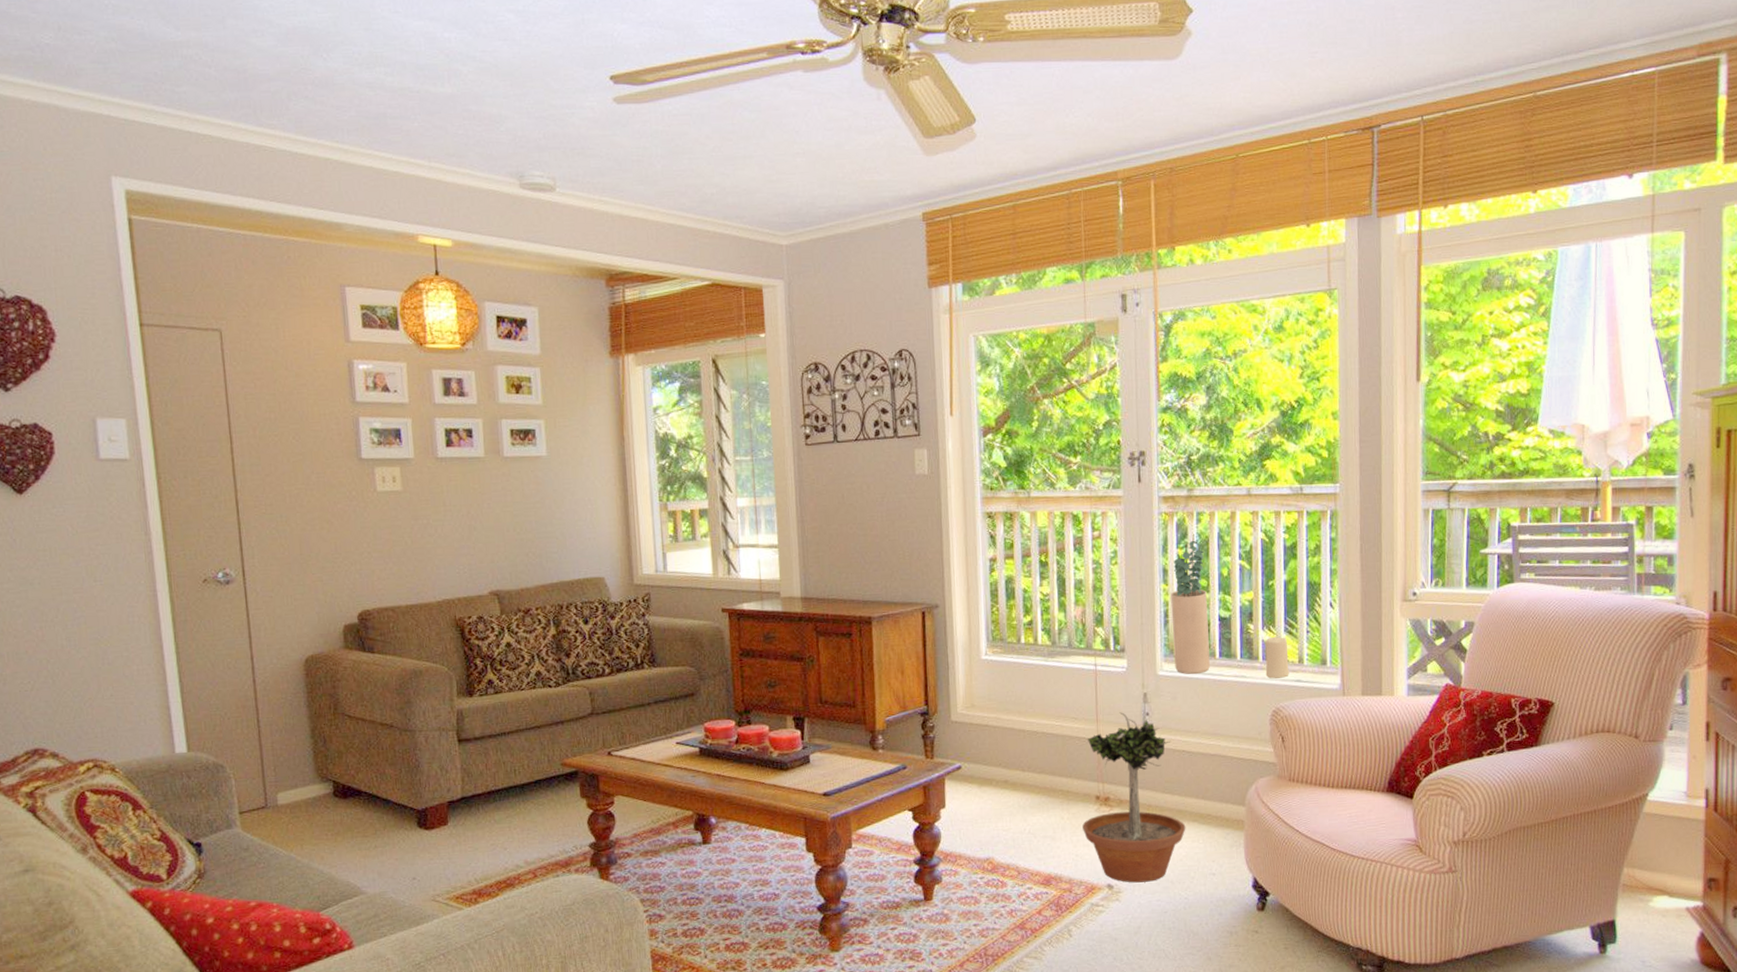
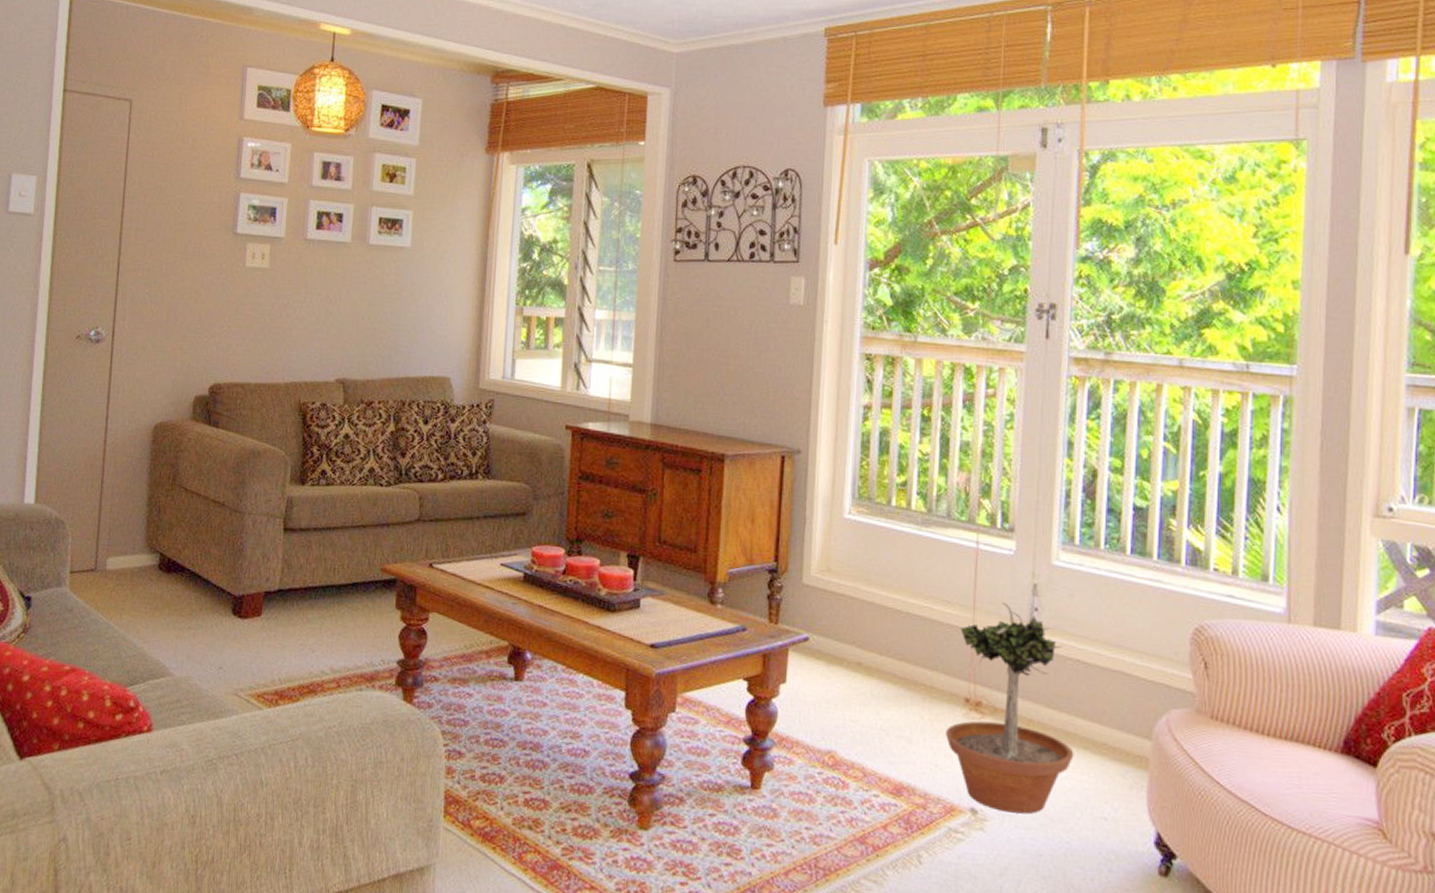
vase: present [1170,534,1210,675] -> none [1074,404,1120,571]
candle: present [1265,636,1289,679] -> none [1188,538,1219,591]

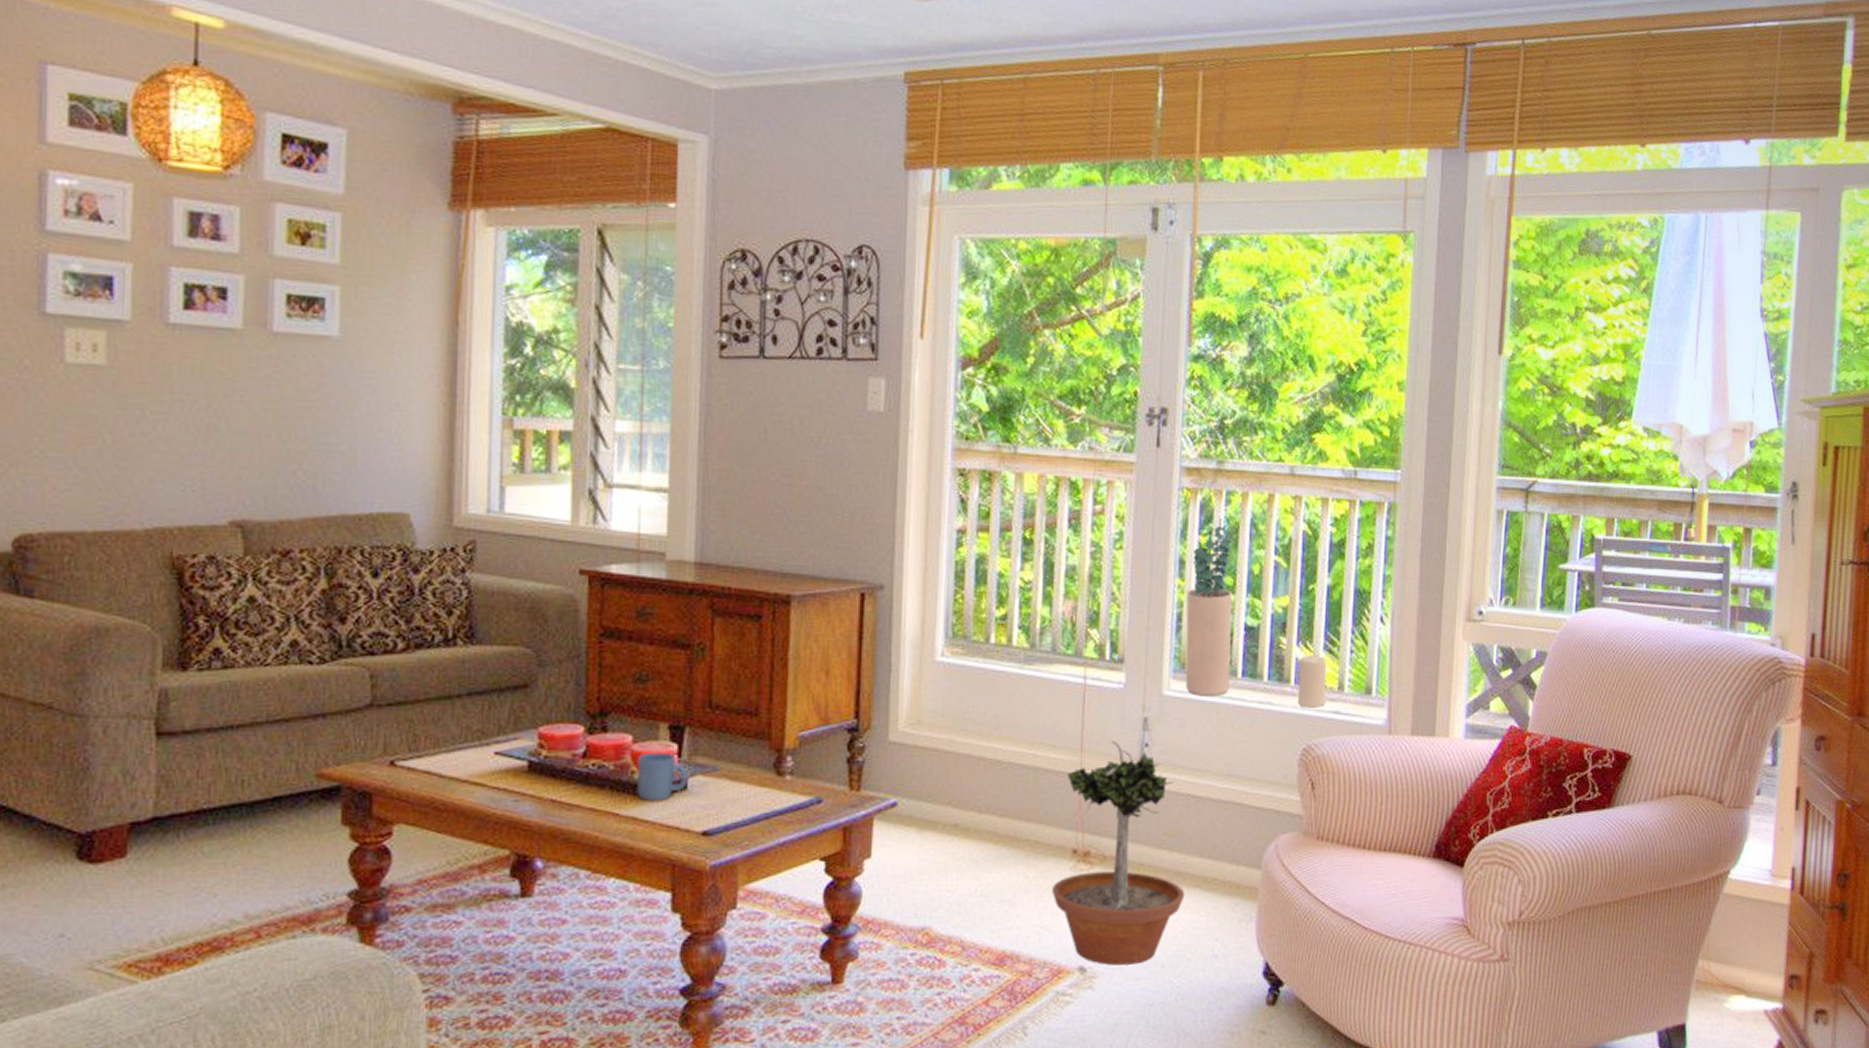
mug: none [601,574,641,617] -> present [636,752,688,803]
vase: none [1074,404,1120,571] -> present [1185,518,1232,698]
candle: none [1188,538,1219,591] -> present [1297,654,1327,709]

